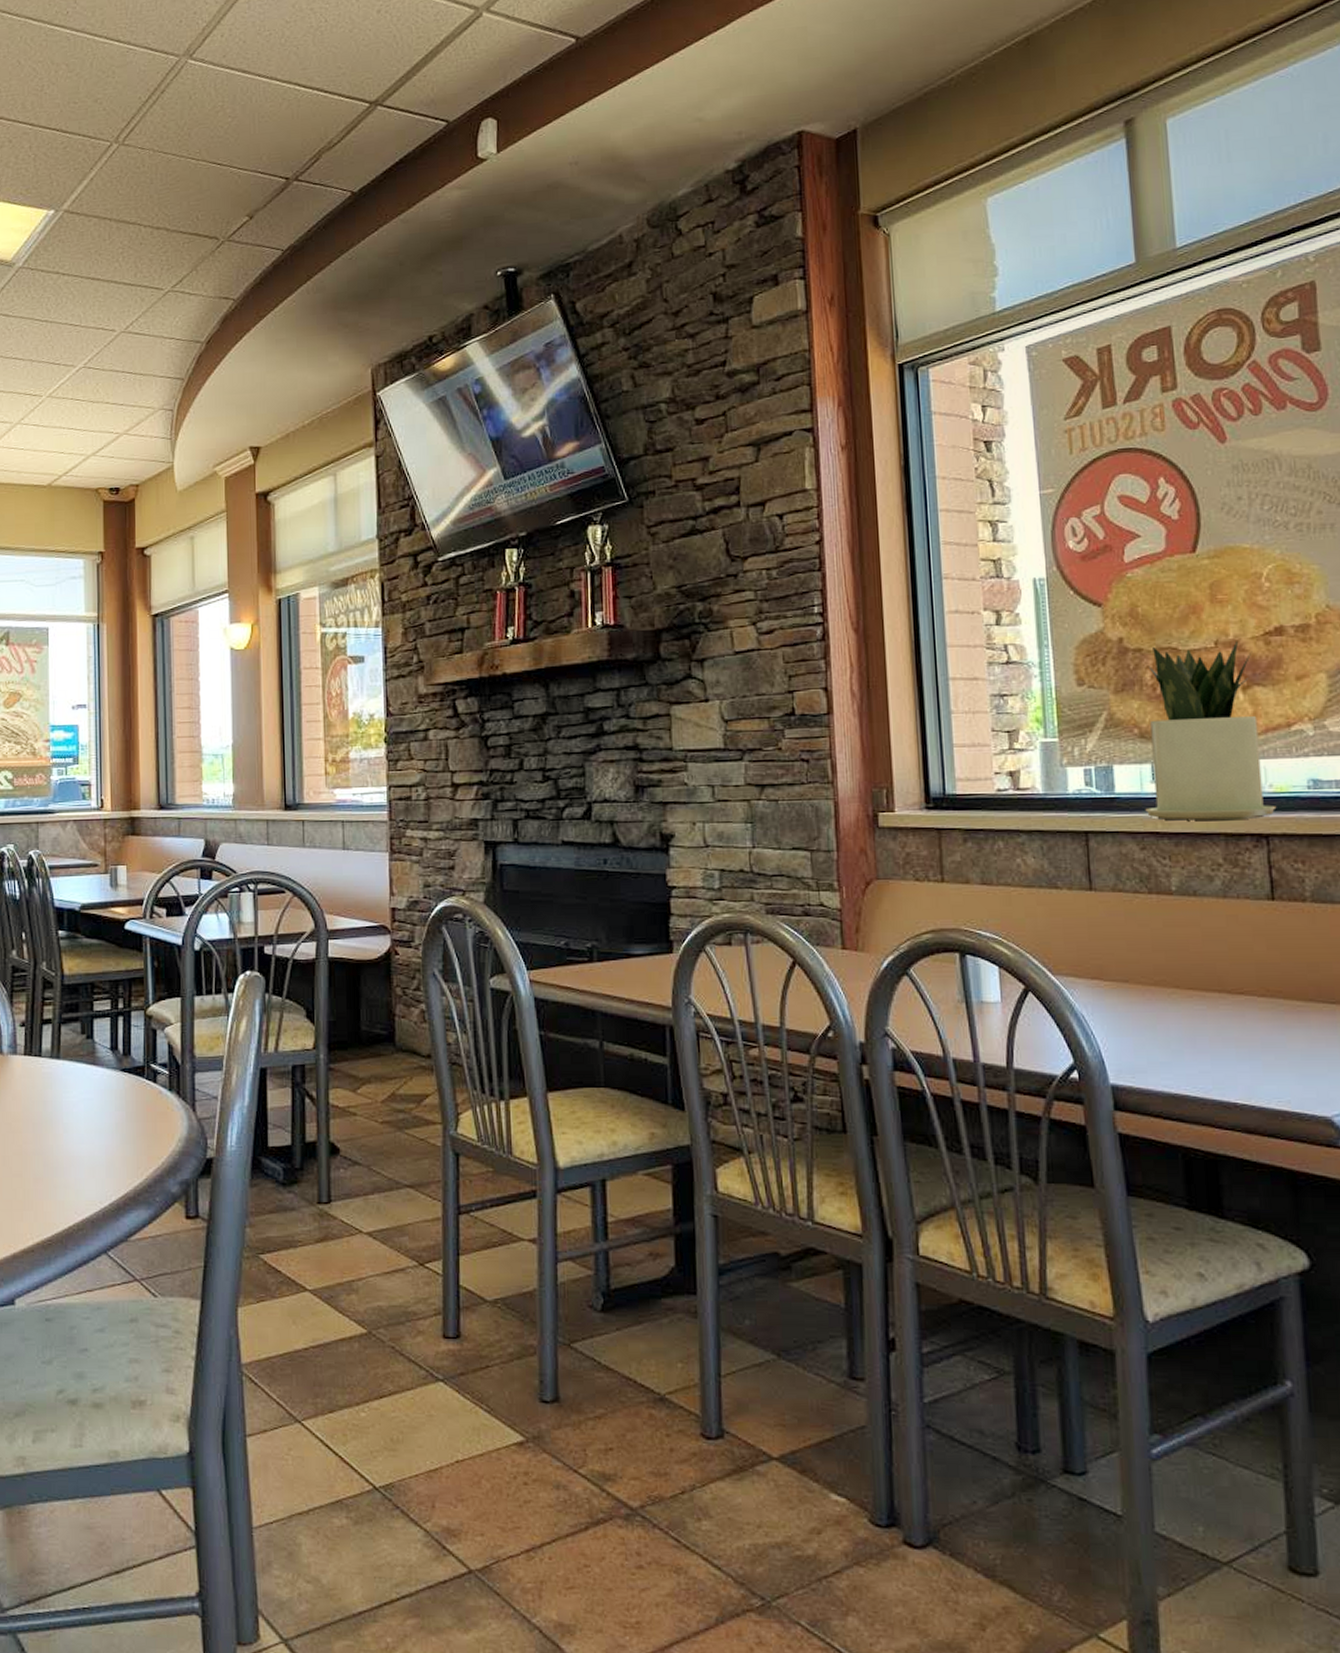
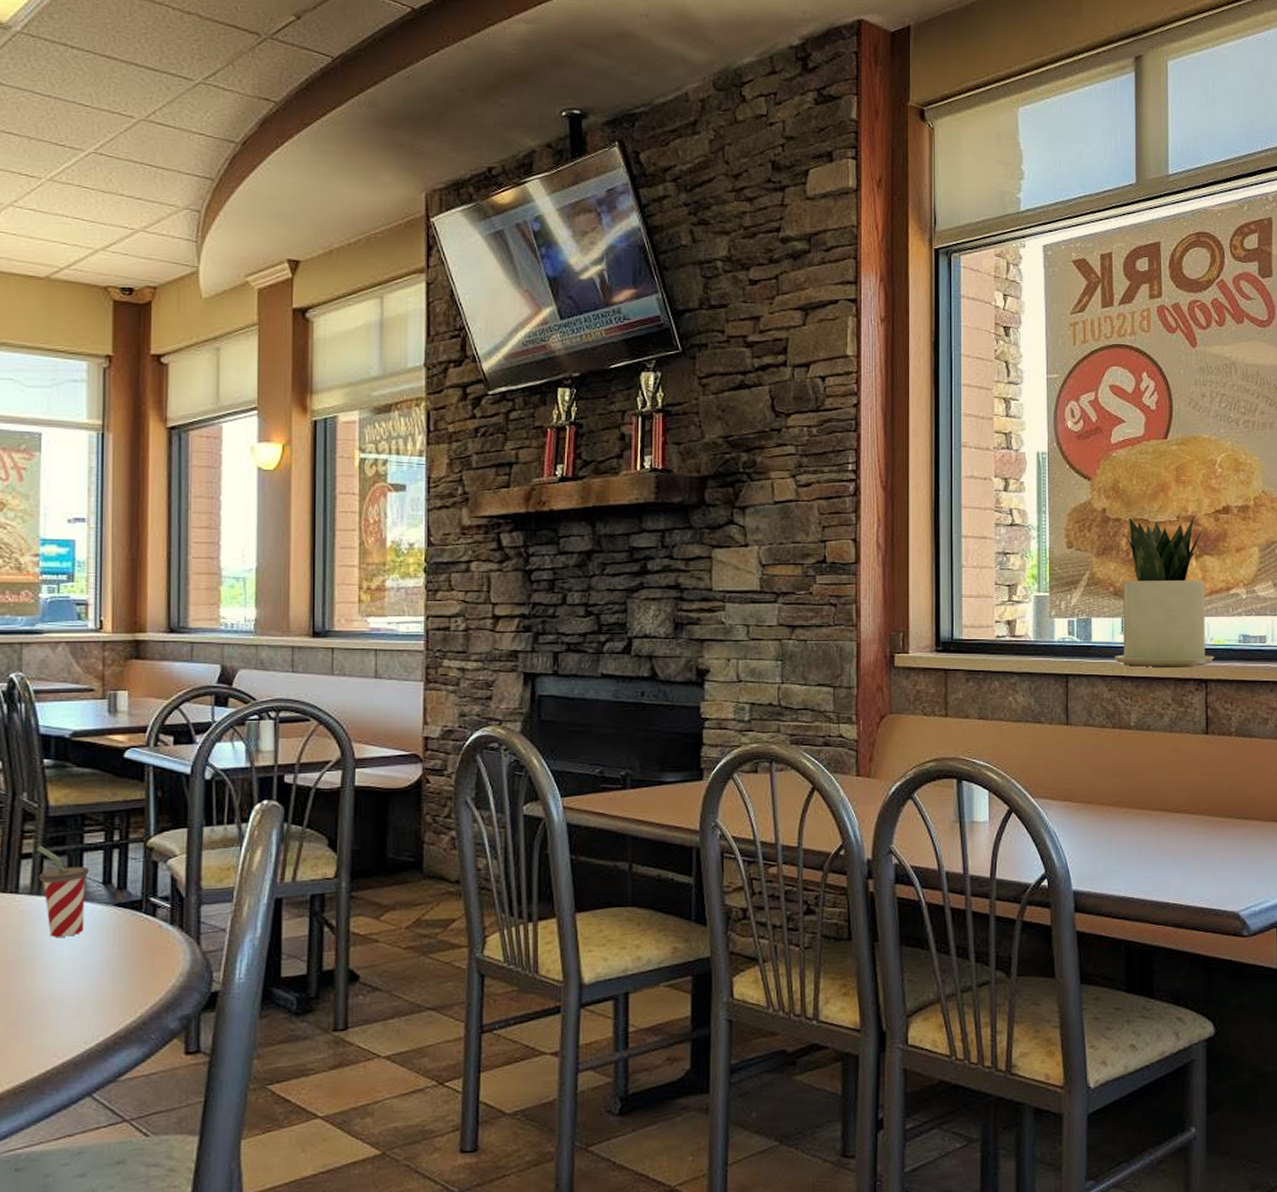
beverage cup: none [55,1012,99,1099] -> present [37,846,90,937]

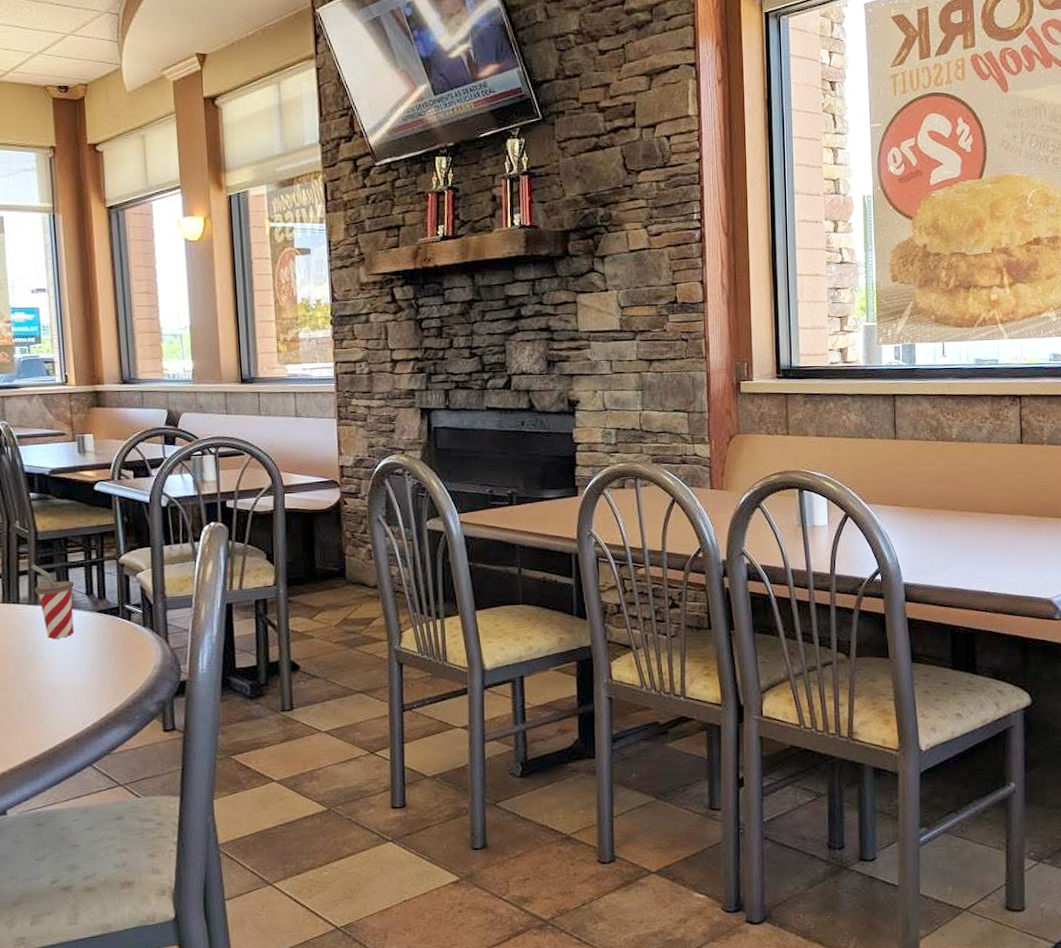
planter: present [1114,517,1215,667] -> none [937,249,1028,386]

